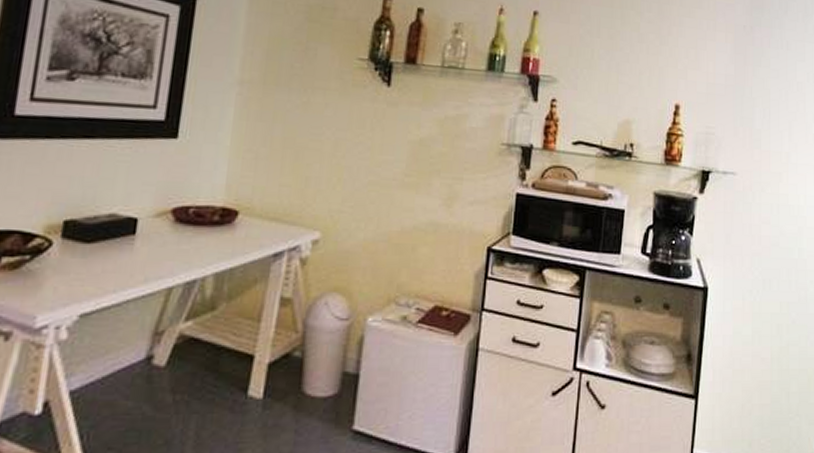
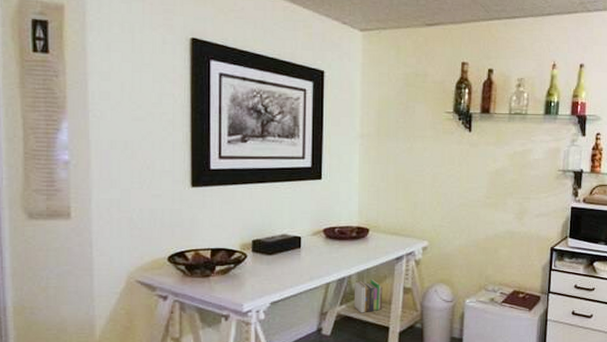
books: none [205,283,251,334] -> present [353,279,383,313]

